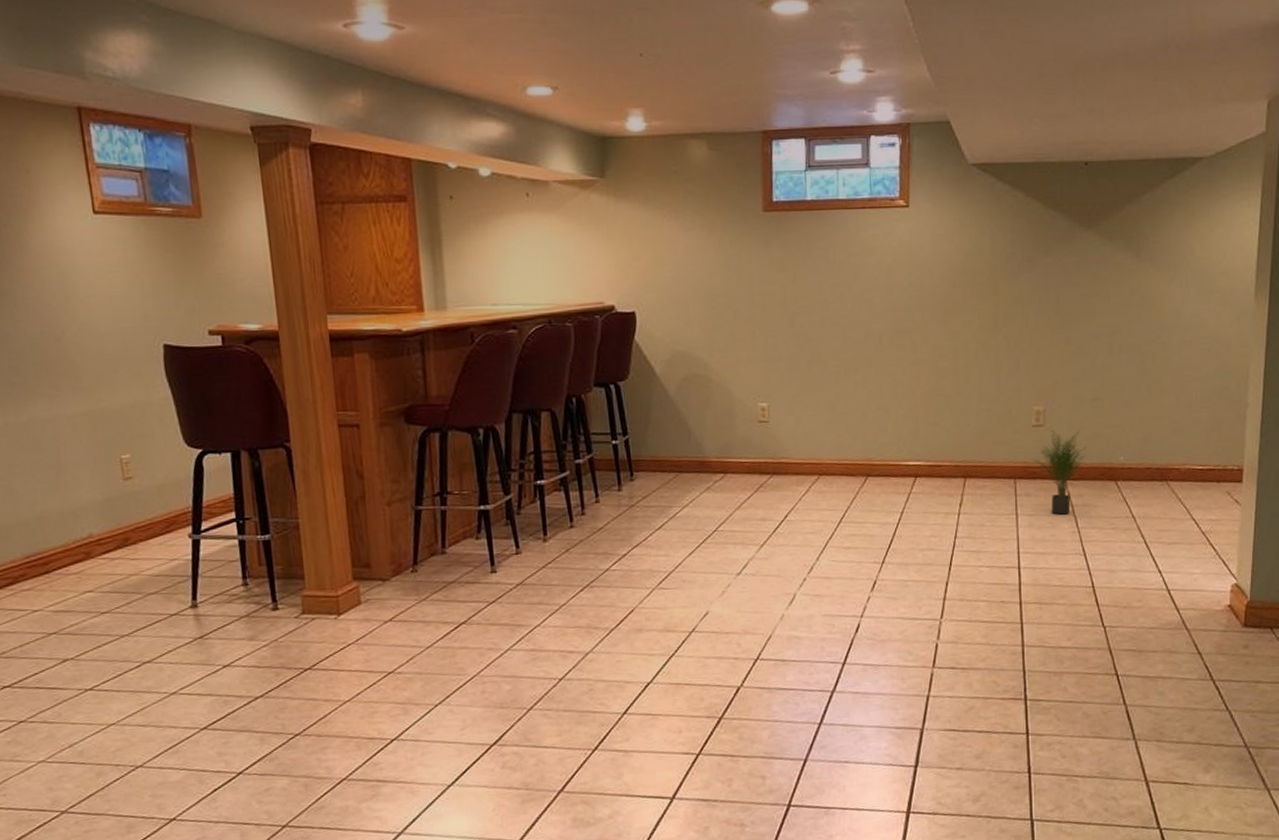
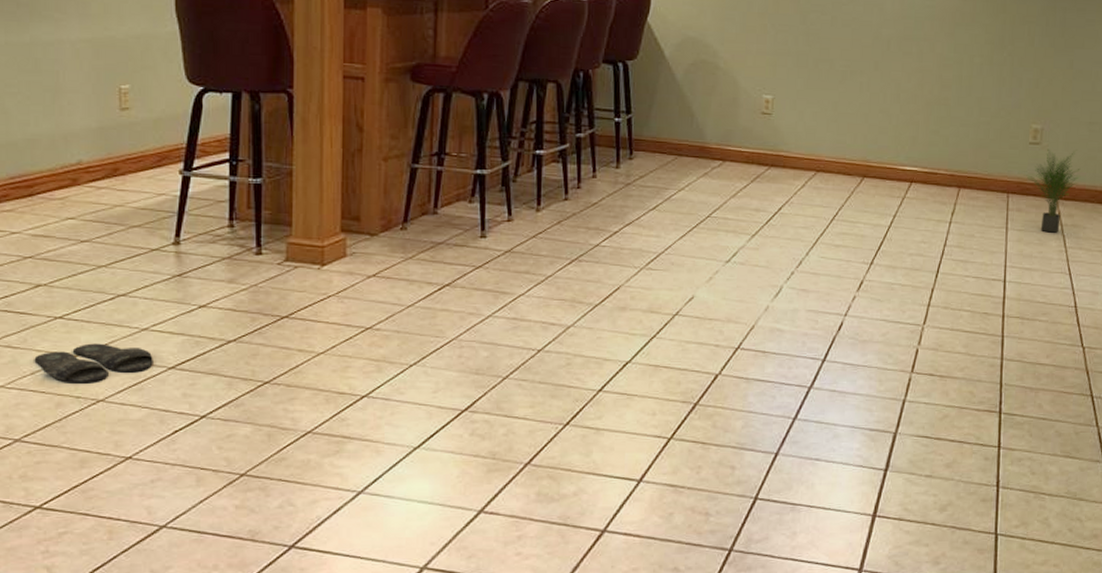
slippers: none [70,711,186,753] -> present [34,343,153,383]

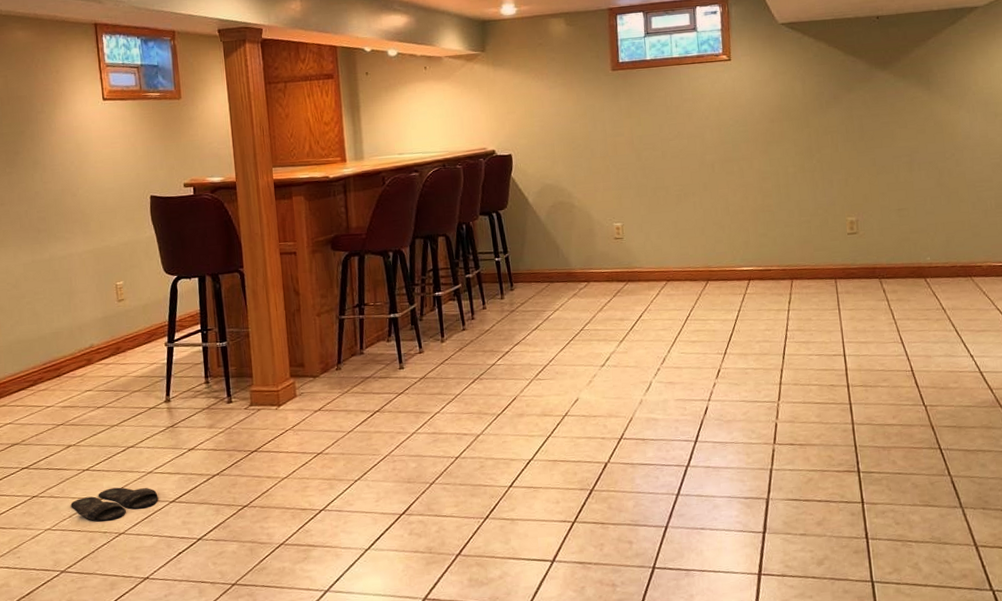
potted plant: present [1026,148,1081,233] -> none [849,234,897,309]

